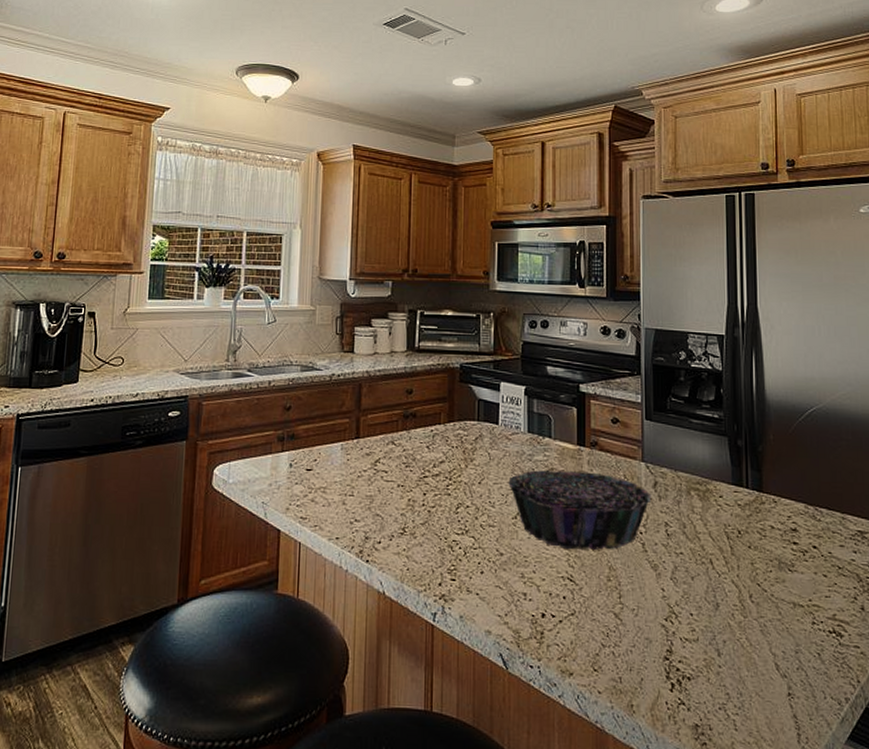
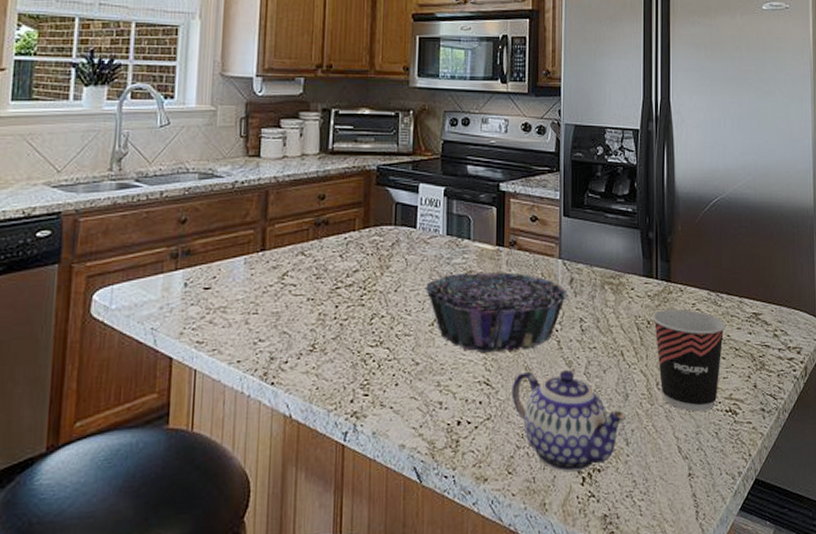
teapot: none [595,571,717,677] -> present [511,370,626,473]
cup: none [744,520,827,630] -> present [653,309,726,412]

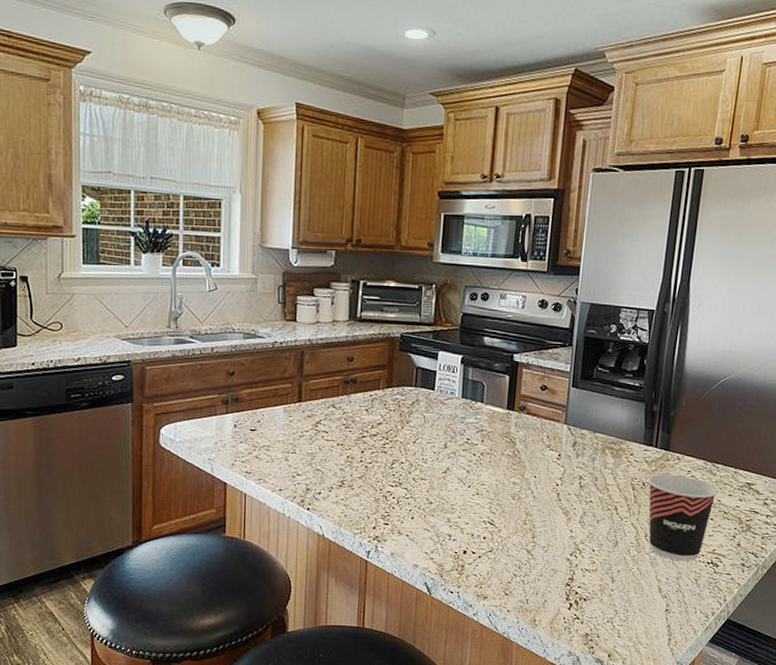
decorative bowl: present [426,272,568,353] -> none [441,431,570,500]
teapot: present [511,370,626,473] -> none [512,516,614,599]

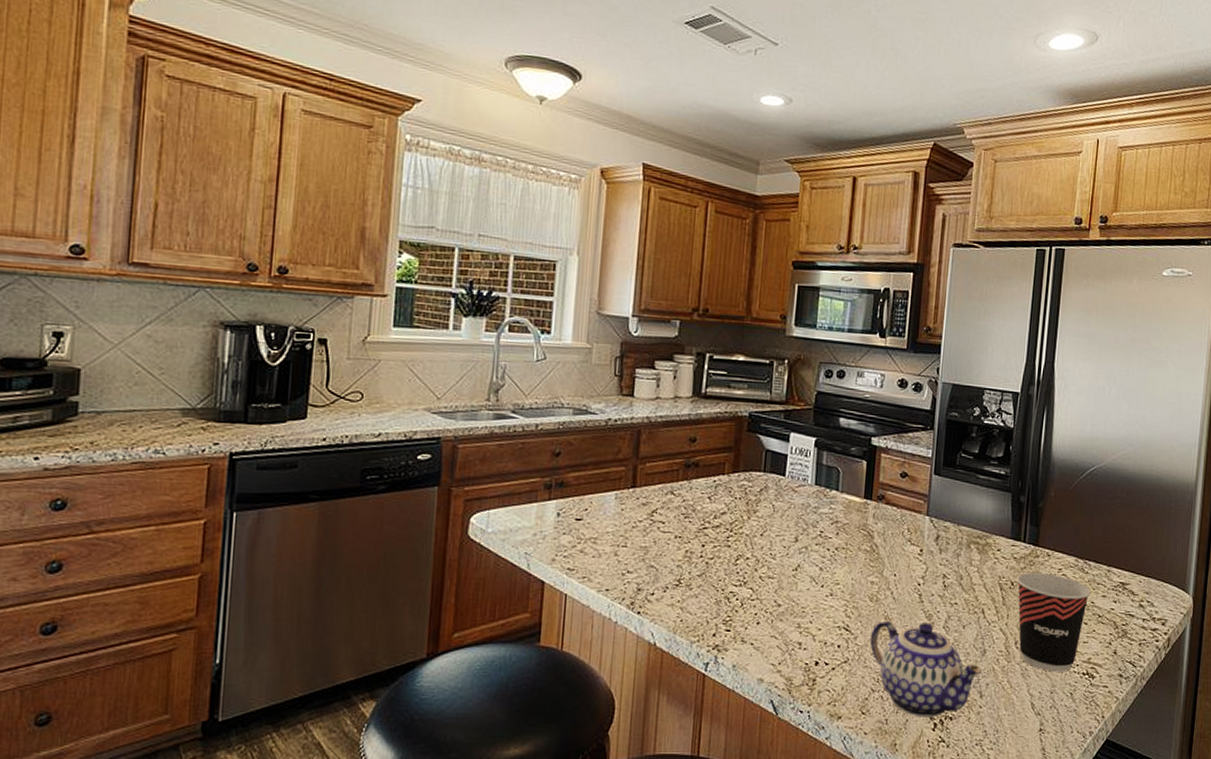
teapot: none [512,516,614,599] -> present [870,620,982,718]

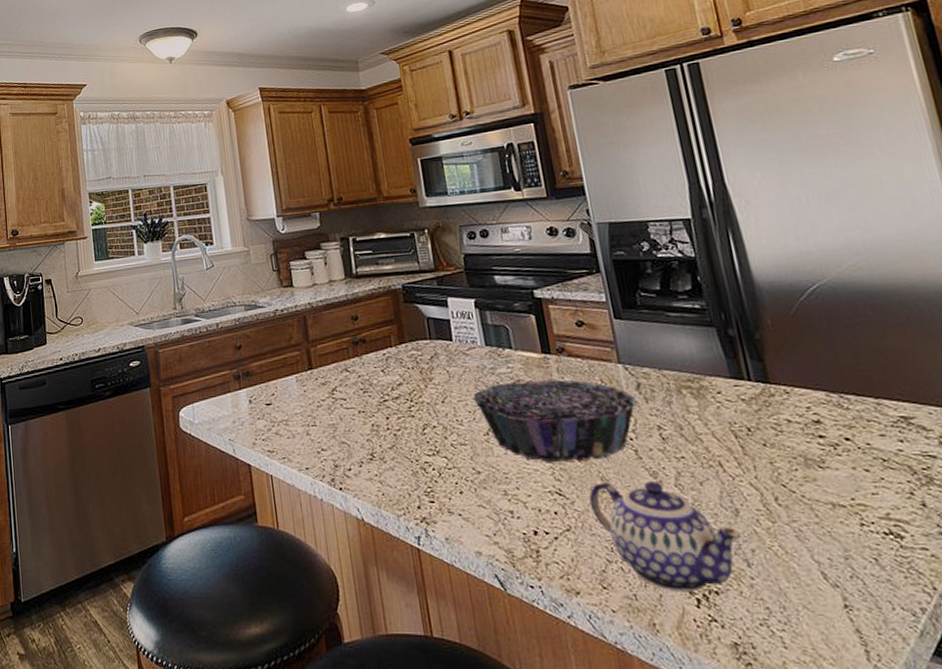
decorative bowl: none [791,522,933,602] -> present [473,380,637,463]
cup: present [1017,573,1091,672] -> none [753,414,868,533]

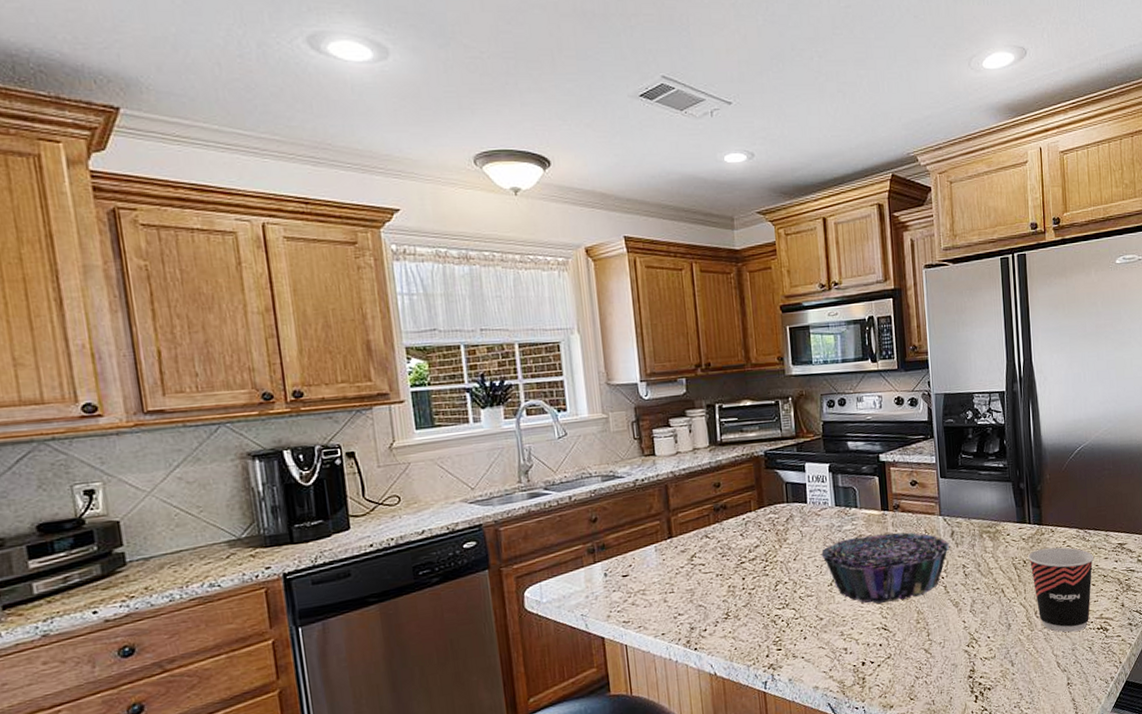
teapot: present [589,481,741,592] -> none [907,610,1010,694]
cup: none [753,414,868,533] -> present [1028,547,1094,633]

